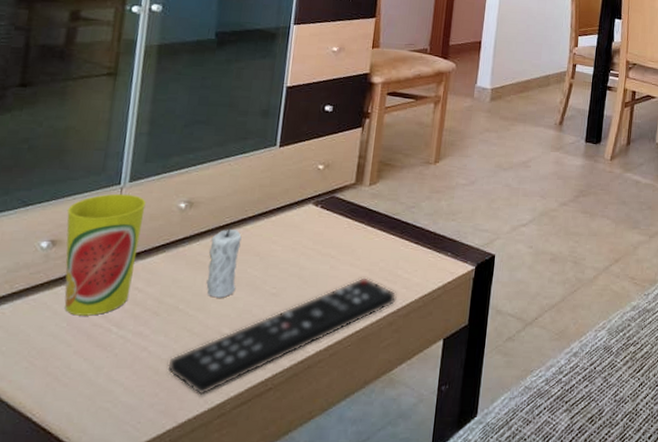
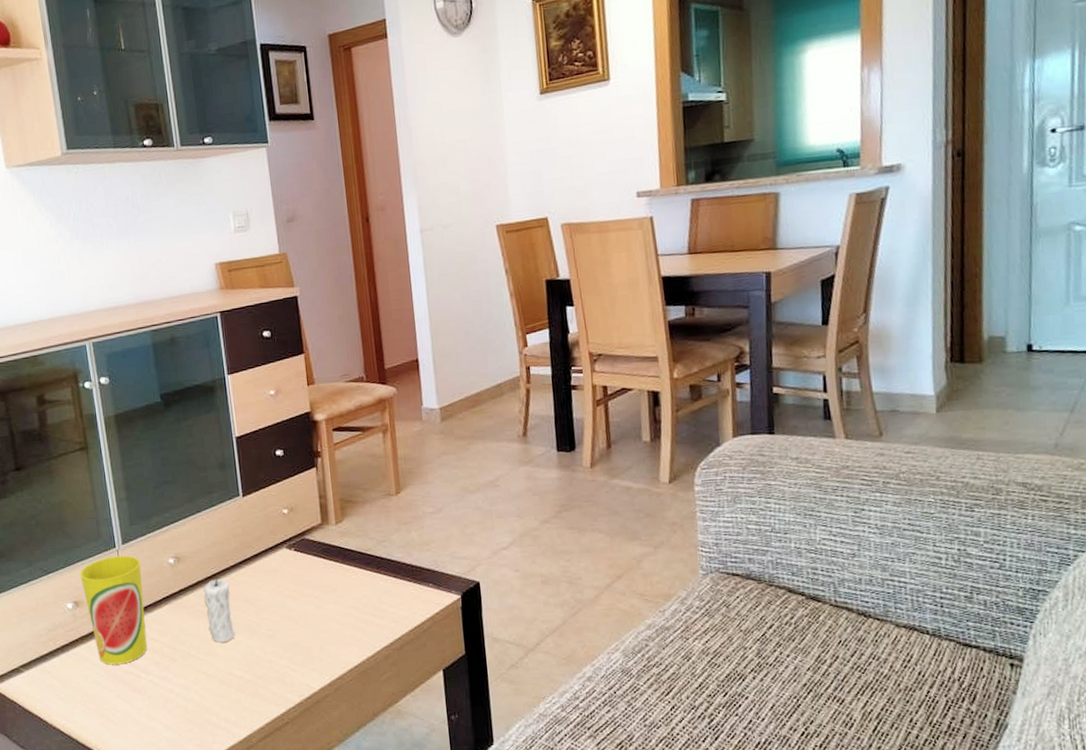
remote control: present [167,277,397,395] -> none [194,614,387,730]

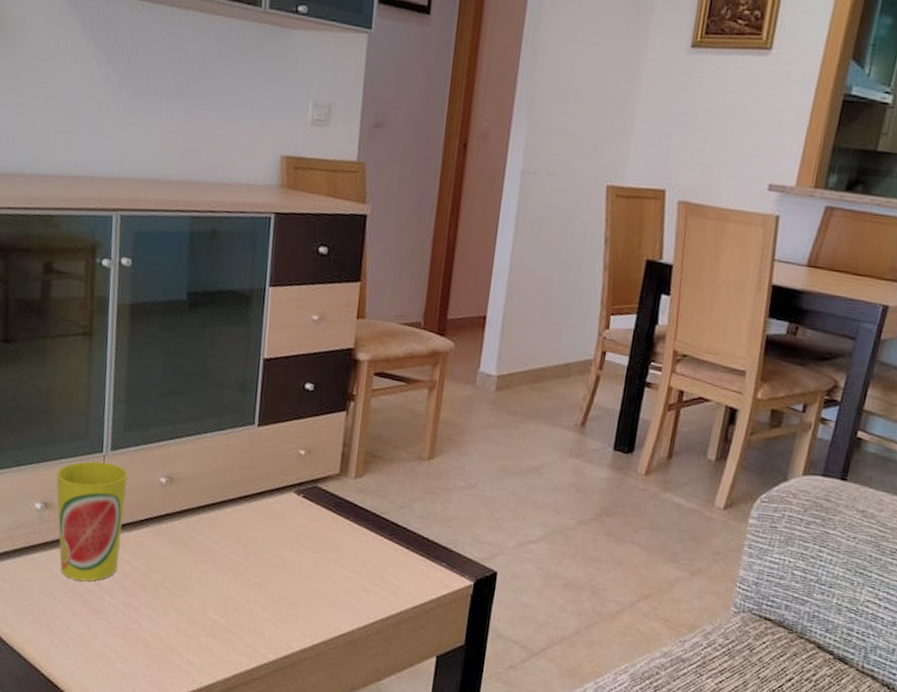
candle: present [203,573,236,643] -> none [190,504,223,581]

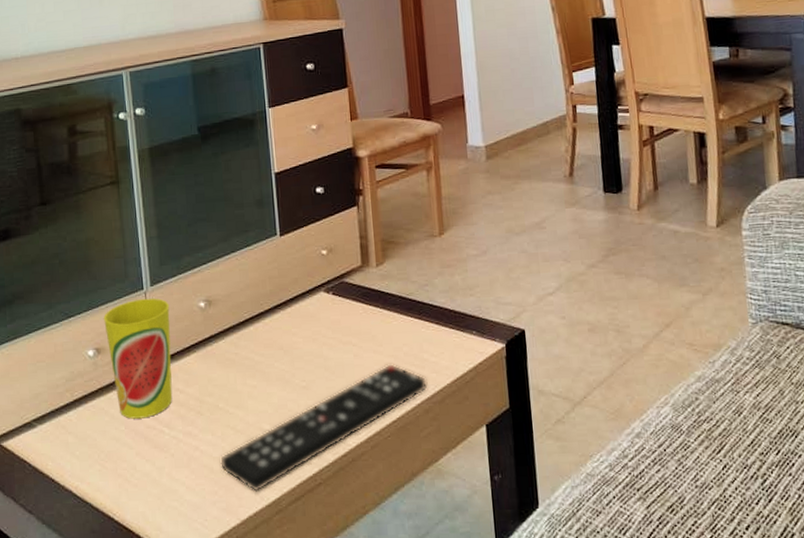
remote control: none [157,578,385,674] -> present [221,364,428,492]

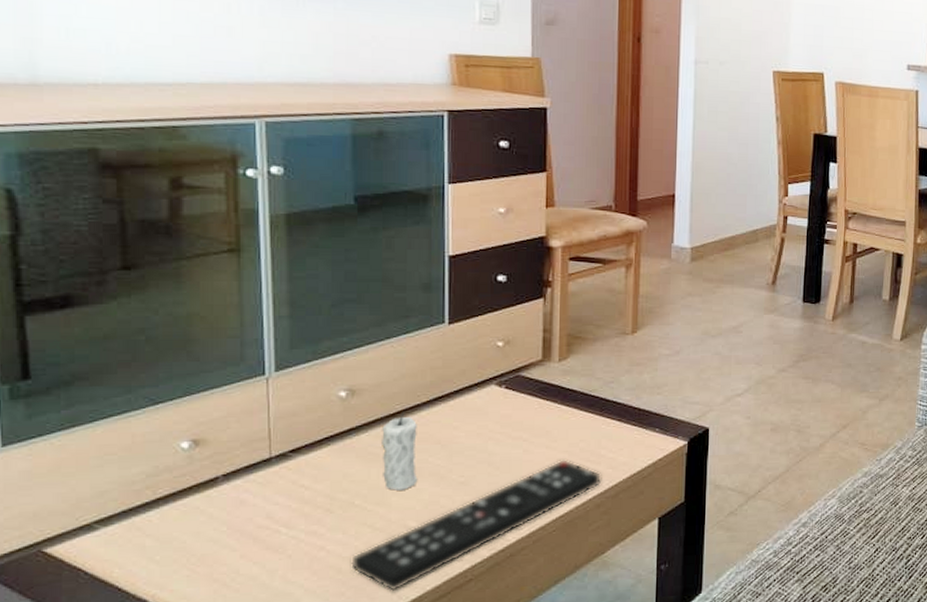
cup: present [104,298,173,419] -> none [207,385,299,519]
candle: none [235,318,268,394] -> present [382,411,418,491]

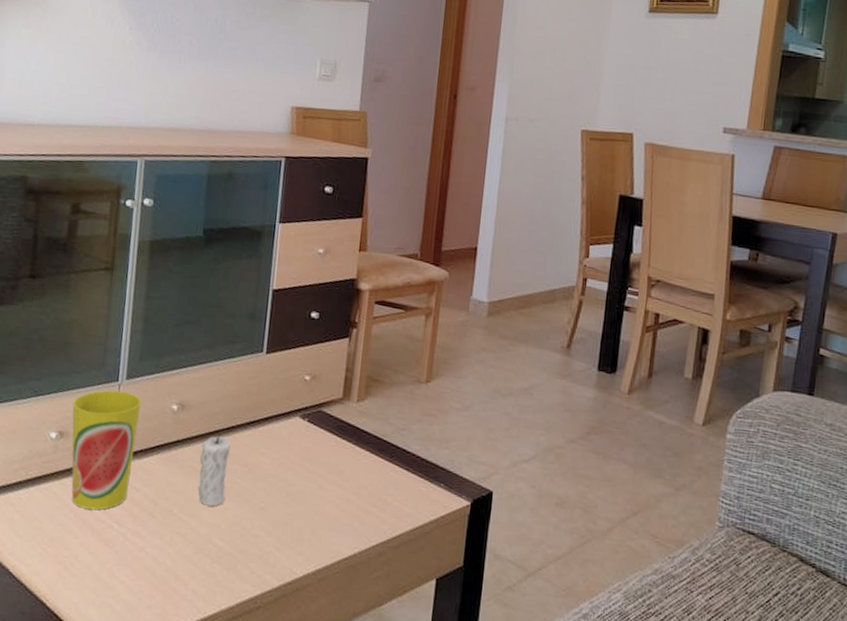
cup: none [207,385,299,519] -> present [71,390,142,510]
remote control: present [351,459,602,591] -> none [163,501,386,604]

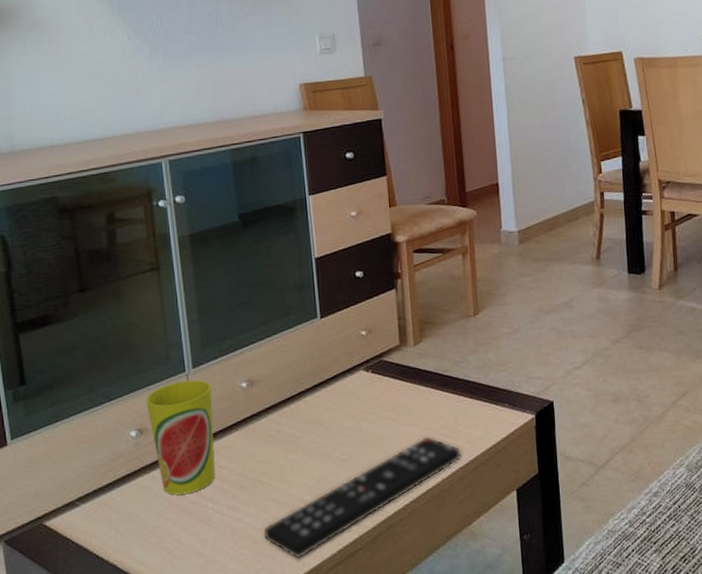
remote control: none [163,501,386,604] -> present [263,436,462,559]
candle: present [198,430,231,507] -> none [277,397,309,468]

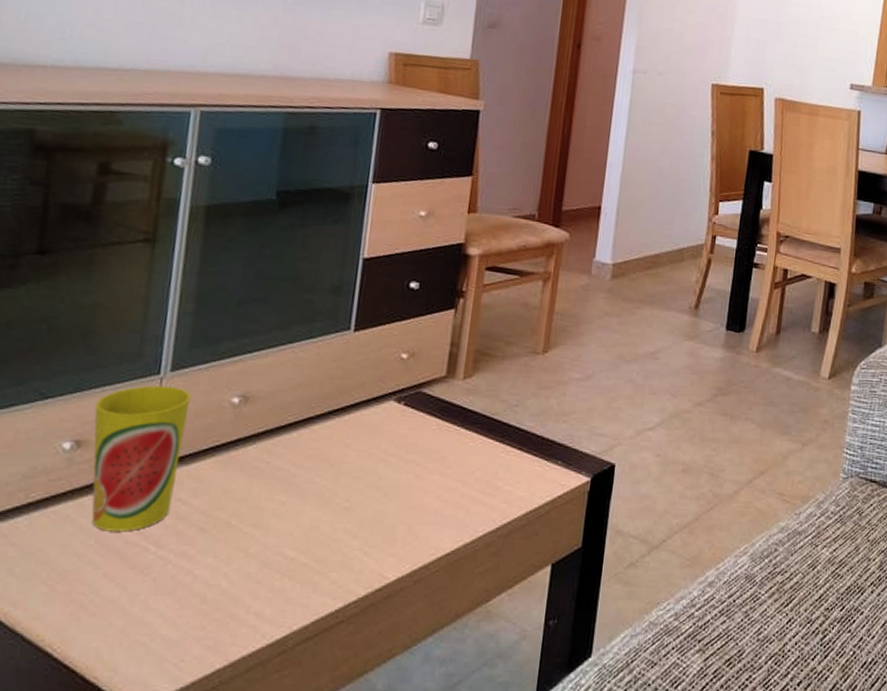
remote control: present [263,436,462,559] -> none [217,489,496,628]

